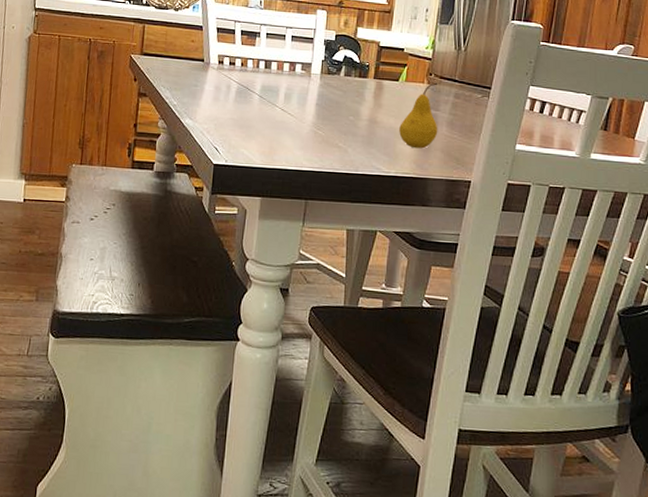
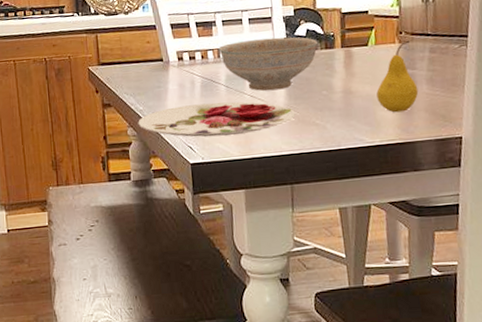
plate: none [169,107,321,144] -> present [138,101,296,137]
decorative bowl: none [258,56,353,108] -> present [218,37,318,91]

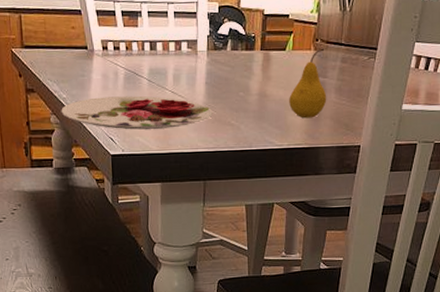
decorative bowl: present [218,37,318,91] -> none [143,34,240,88]

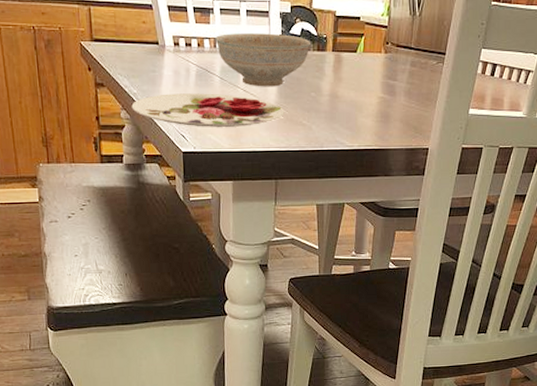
decorative bowl: none [143,34,240,88] -> present [215,33,311,87]
fruit: present [289,48,327,119] -> none [360,51,397,120]

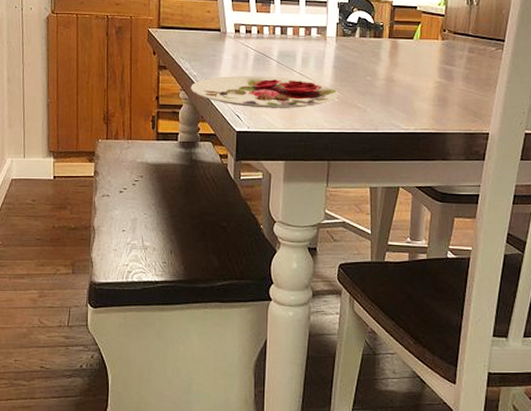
decorative bowl: present [215,33,311,87] -> none [274,21,368,71]

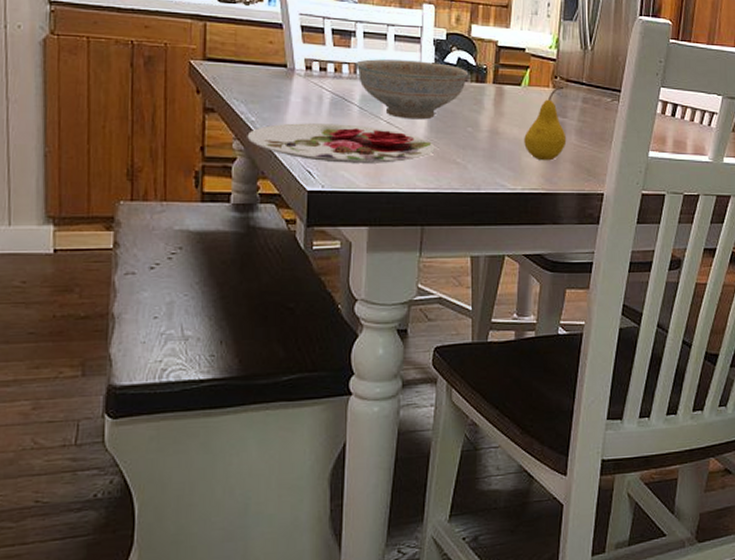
decorative bowl: none [274,21,368,71] -> present [356,59,469,120]
fruit: none [416,38,455,104] -> present [524,86,567,161]

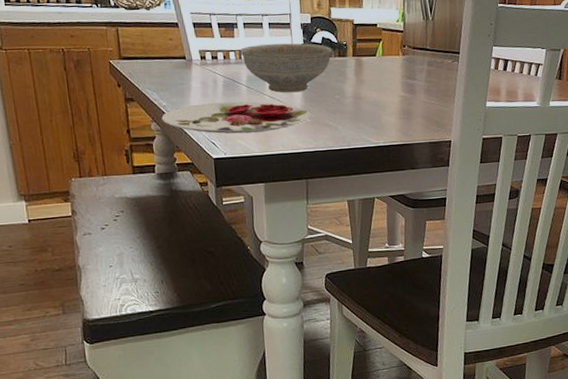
fruit: present [524,86,567,161] -> none [382,53,418,118]

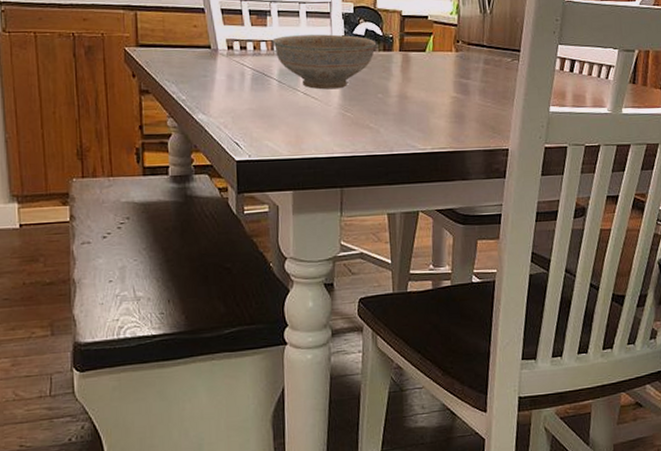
plate: present [161,101,311,134] -> none [179,97,349,134]

